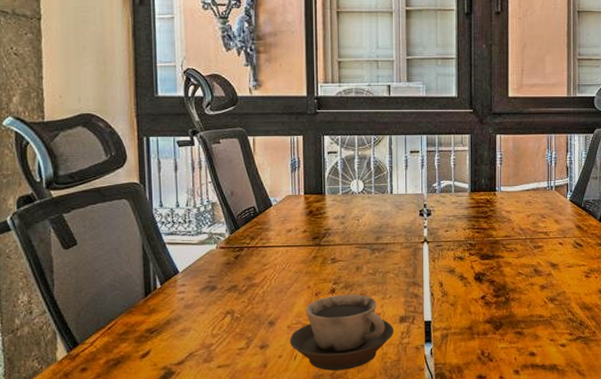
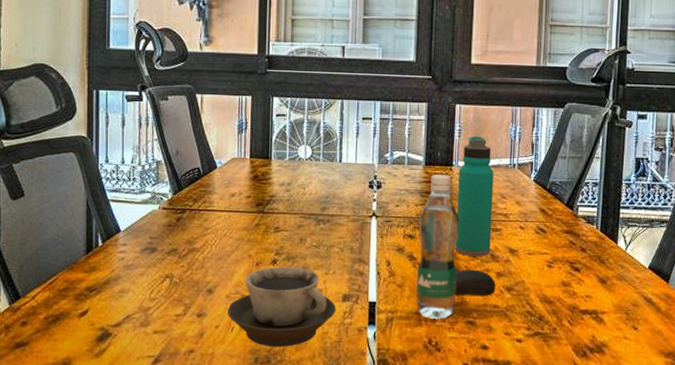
bottle: none [467,200,505,332] -> present [415,174,459,319]
water bottle: none [502,163,534,273] -> present [456,136,494,256]
computer mouse: none [503,284,540,310] -> present [455,269,496,296]

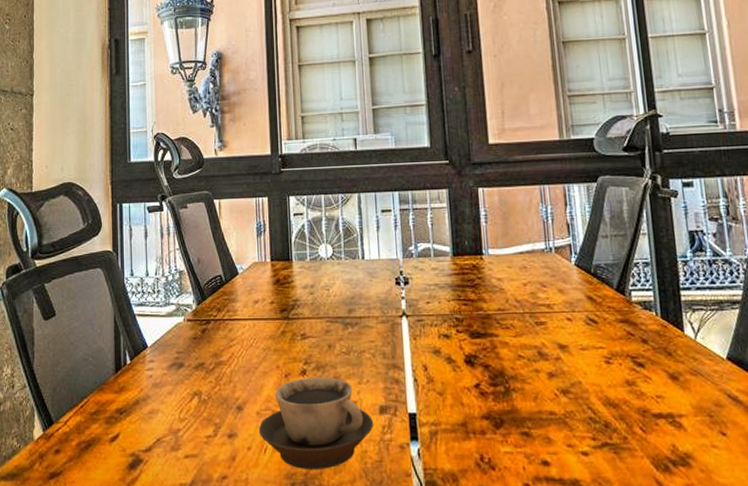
bottle: present [415,174,459,319] -> none [453,265,506,431]
computer mouse: present [455,269,496,296] -> none [501,370,549,402]
water bottle: present [456,136,494,256] -> none [490,220,537,355]

